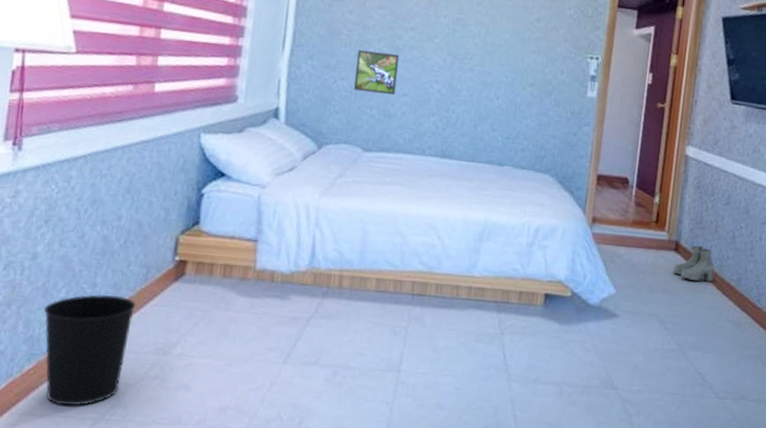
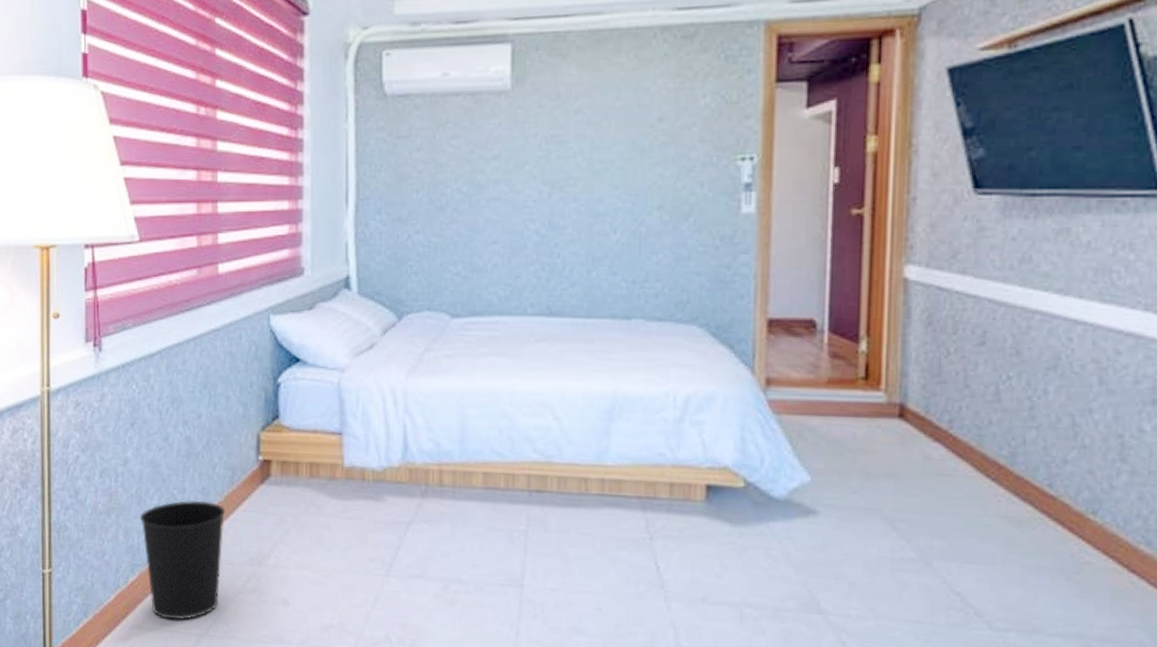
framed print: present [354,50,400,96] -> none [431,193,483,245]
boots: present [673,245,715,282] -> none [900,408,969,460]

